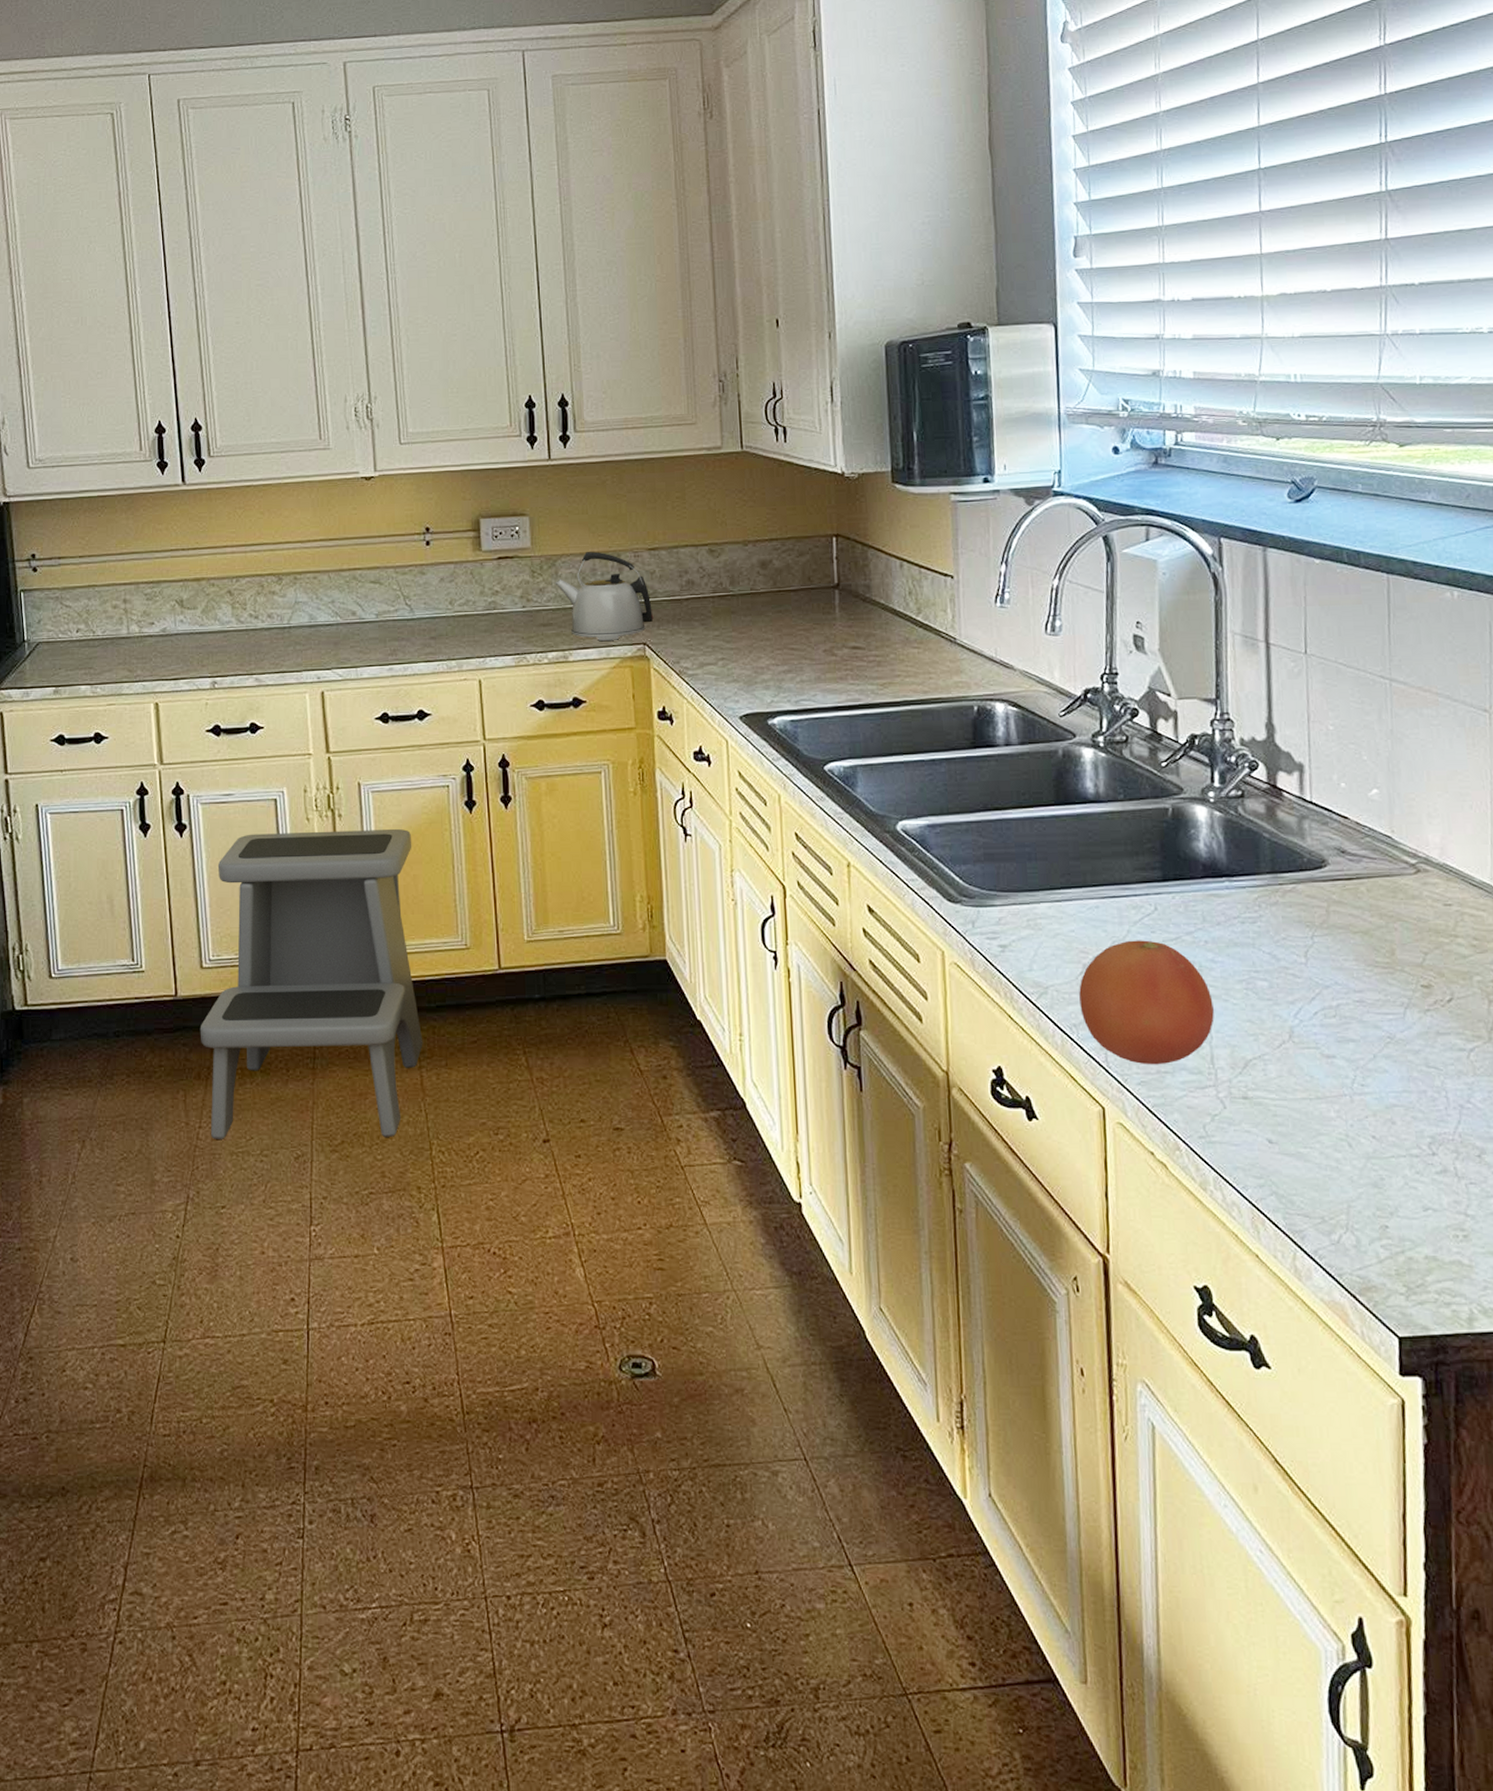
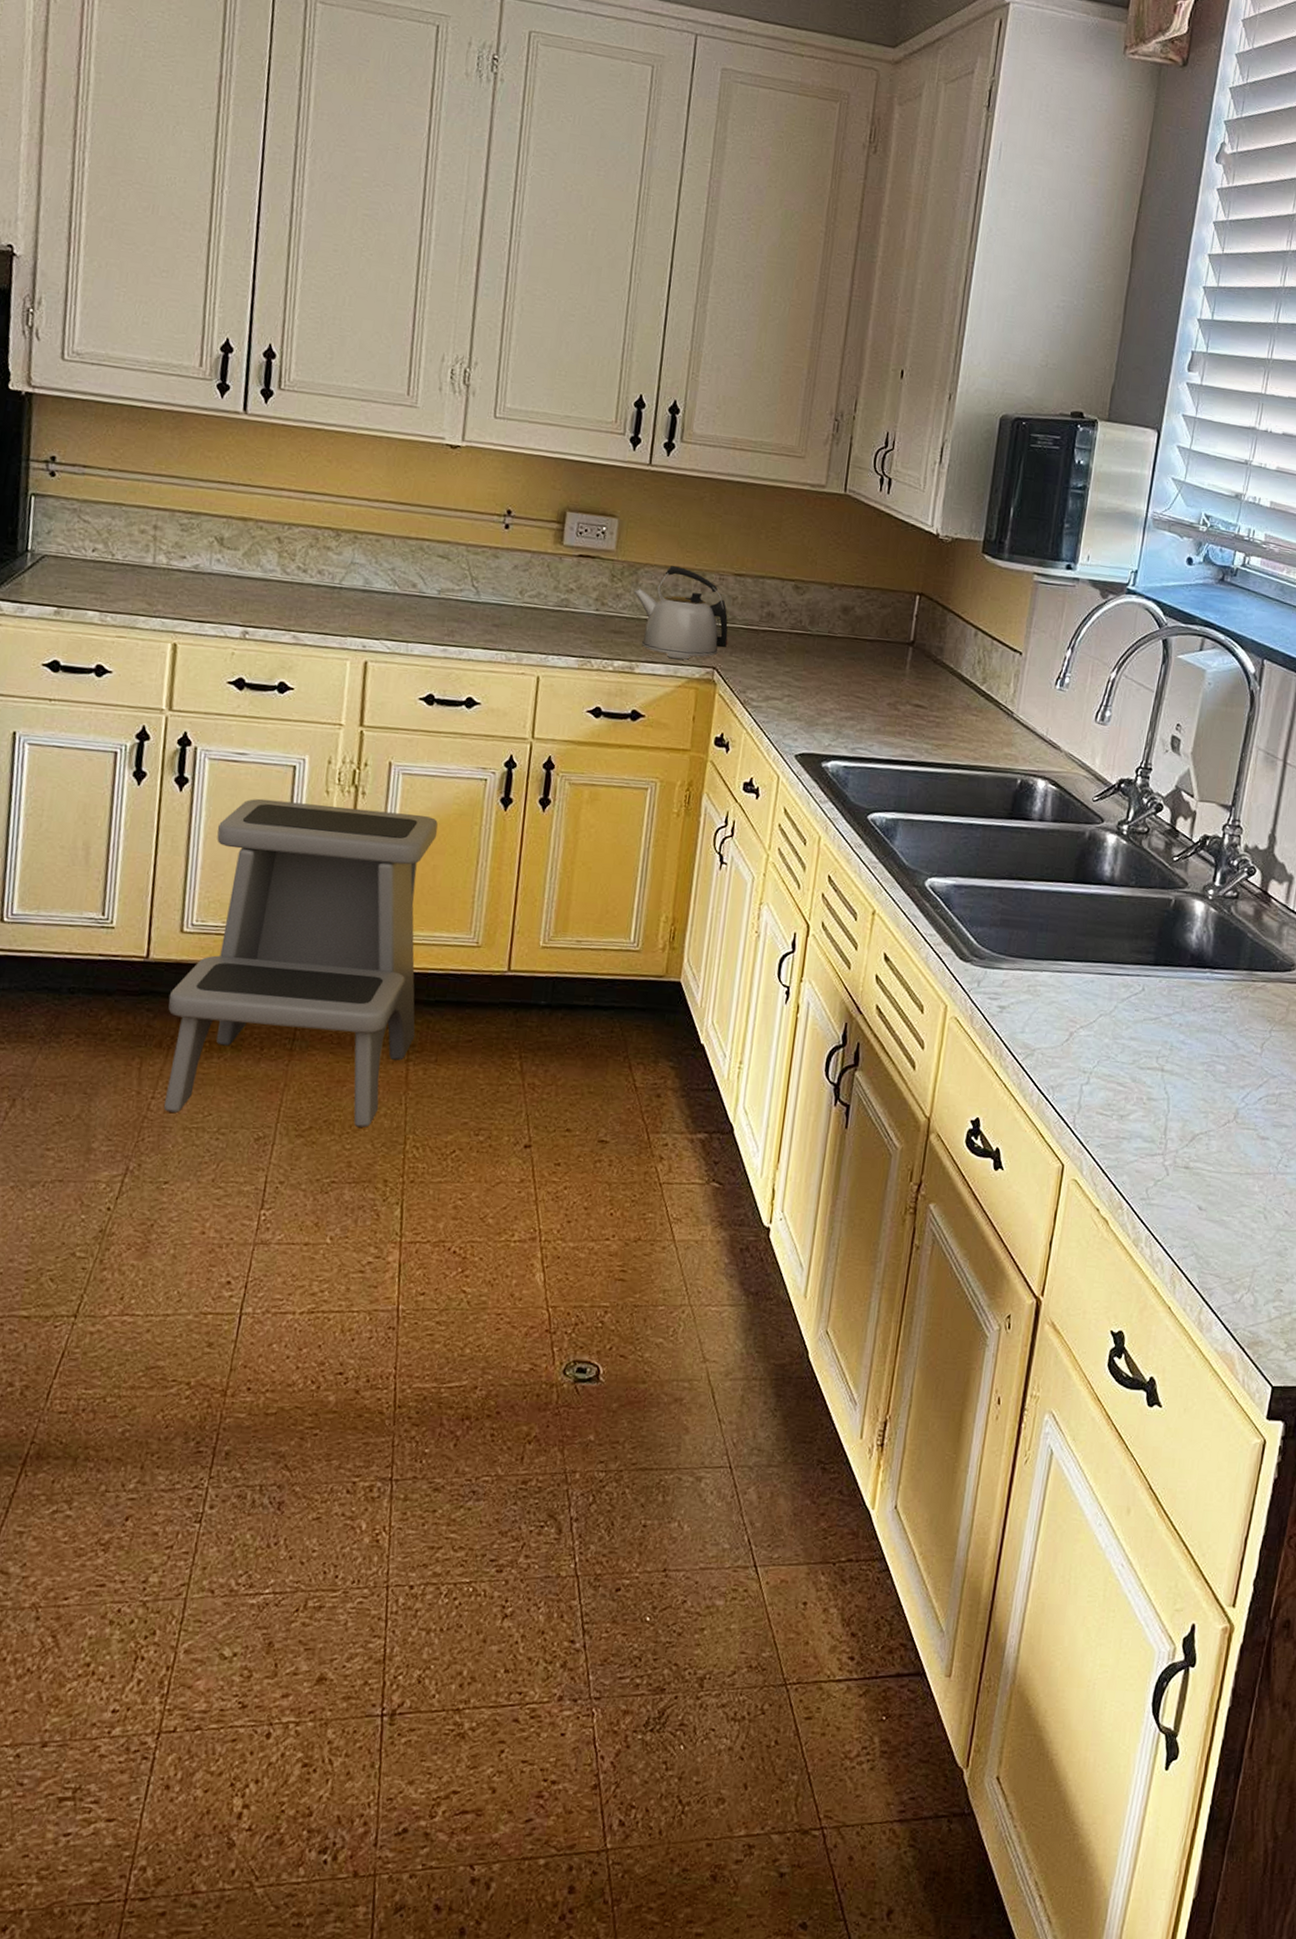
fruit: present [1079,940,1214,1065] -> none [1060,1015,1176,1131]

